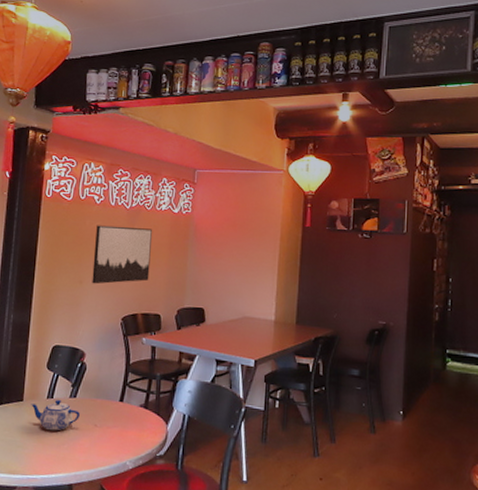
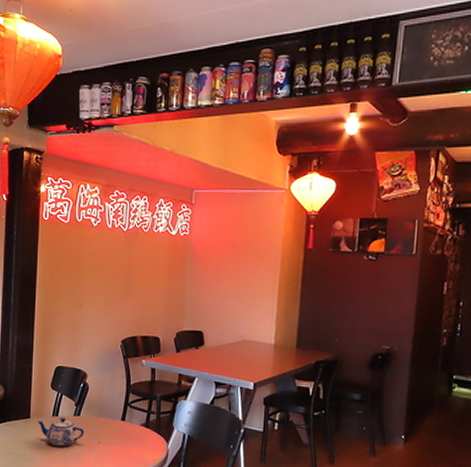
wall art: present [92,225,153,284] -> none [91,248,151,307]

